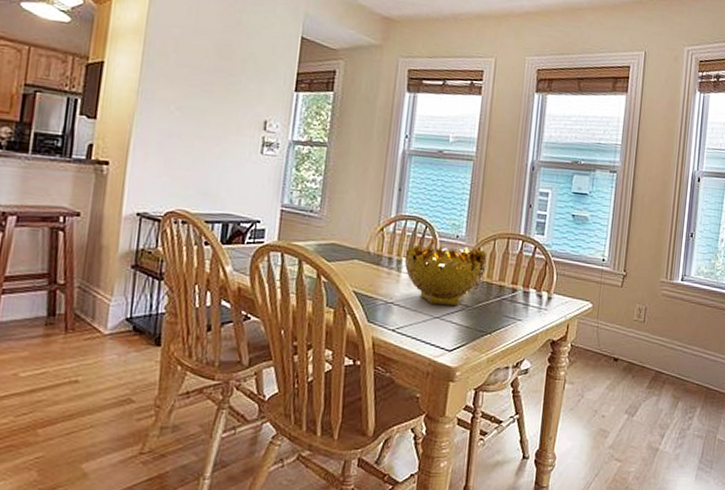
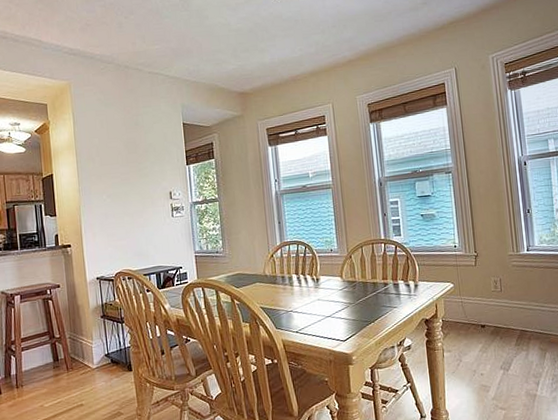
decorative bowl: present [404,244,487,305] -> none [293,257,359,307]

